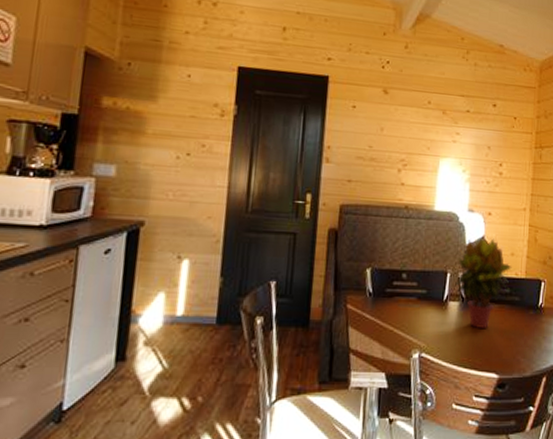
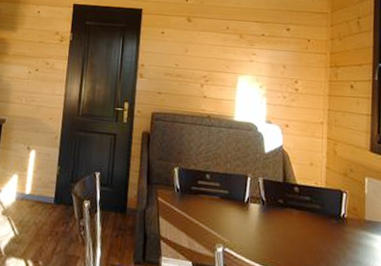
potted plant: present [454,238,512,328] -> none [254,147,311,232]

